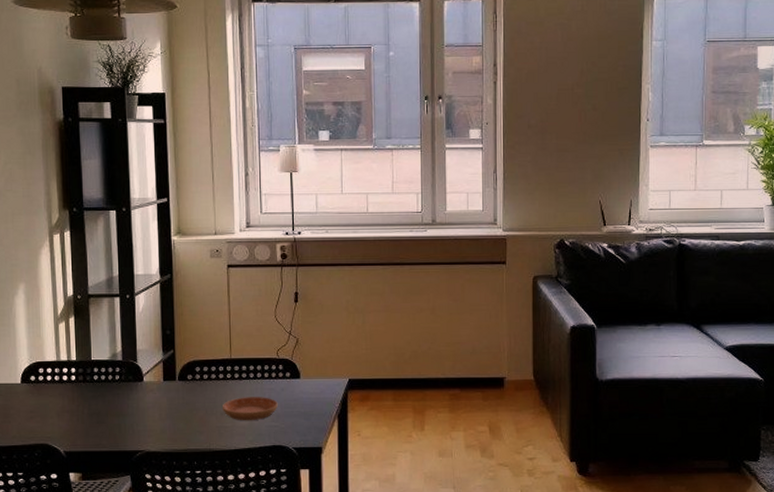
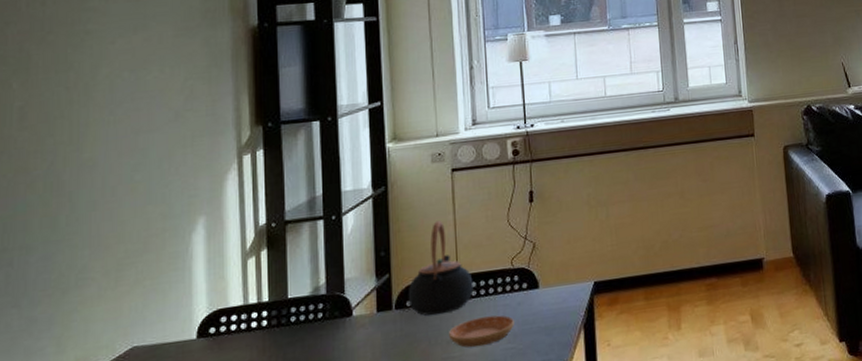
teapot: none [189,309,244,390] -> present [408,220,474,316]

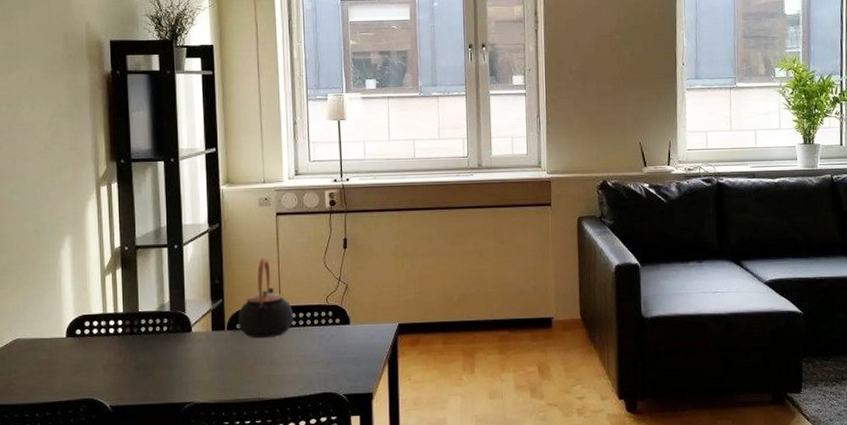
saucer: present [448,315,514,348] -> none [271,344,328,369]

